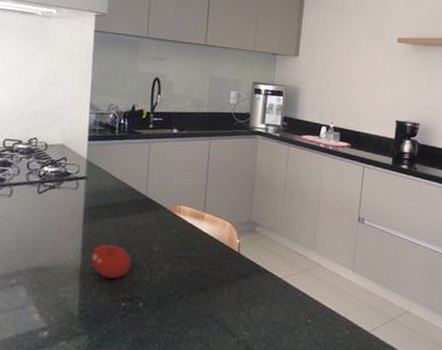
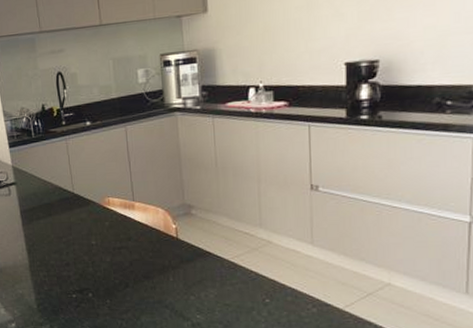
fruit: present [91,244,132,279] -> none [36,243,74,273]

